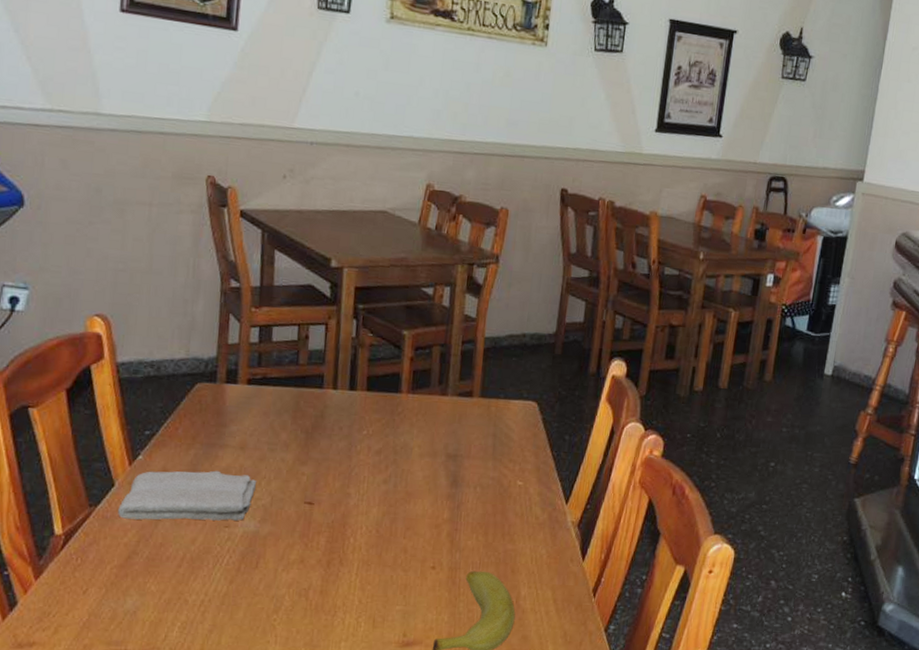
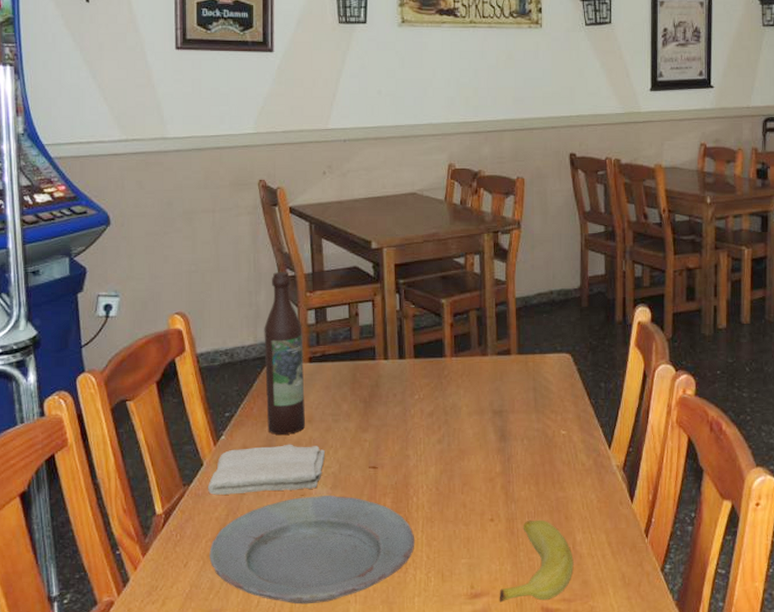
plate: none [113,528,348,642] -> present [209,496,415,605]
wine bottle: none [193,280,243,461] -> present [264,271,305,435]

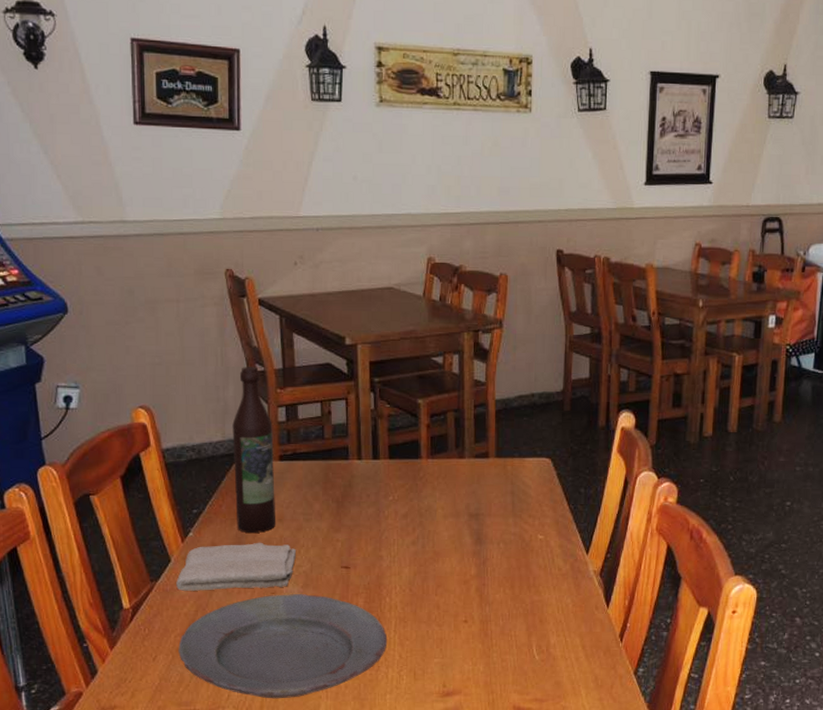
banana: present [499,519,574,603] -> none [471,622,547,701]

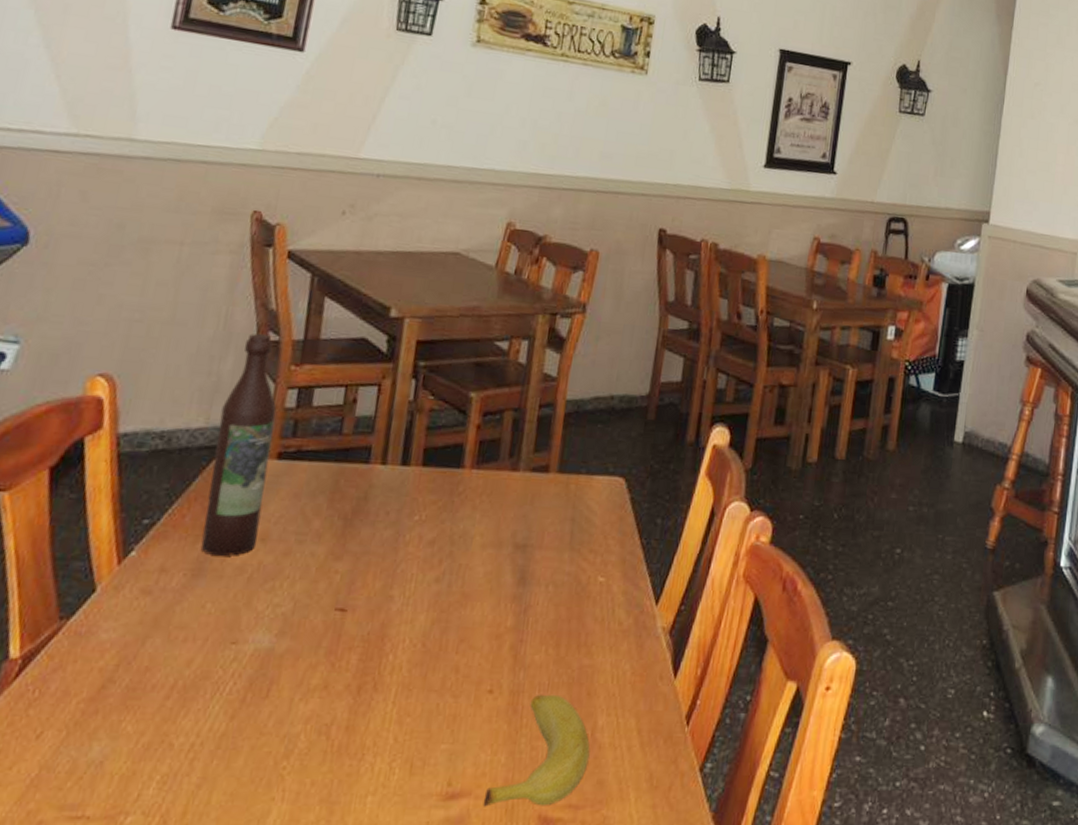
washcloth: present [176,542,297,591] -> none [95,569,278,636]
plate: present [178,594,388,699] -> none [77,644,382,801]
banana: none [471,622,547,701] -> present [483,694,590,807]

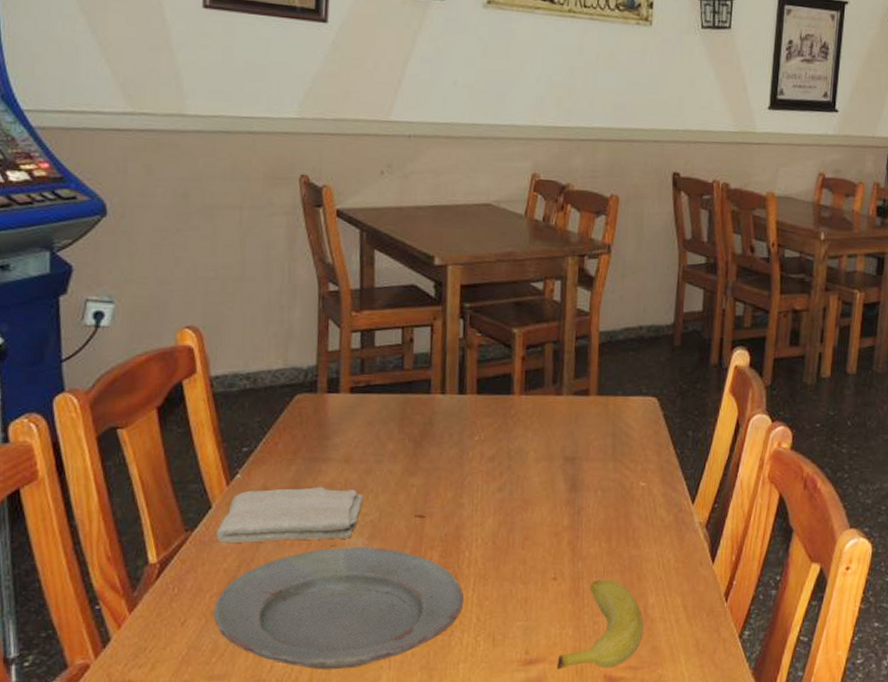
plate: none [77,644,382,801] -> present [213,547,465,670]
washcloth: none [95,569,278,636] -> present [216,486,364,543]
wine bottle: present [200,333,277,556] -> none [294,284,344,476]

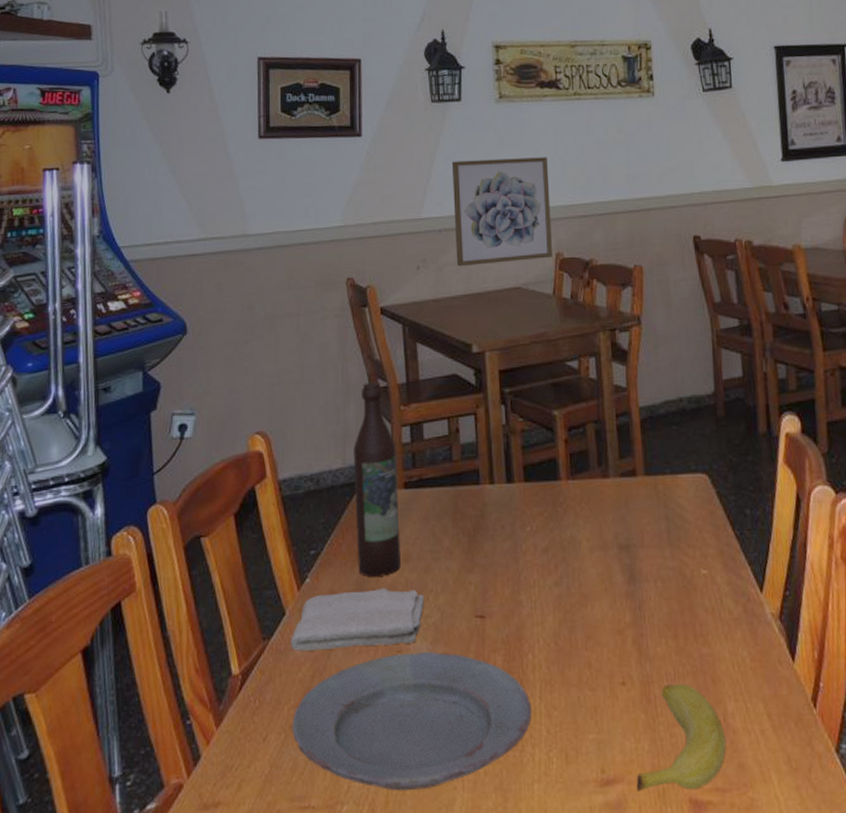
wine bottle: none [294,284,344,476] -> present [353,381,400,577]
wall art: none [424,64,533,178] -> present [451,157,552,267]

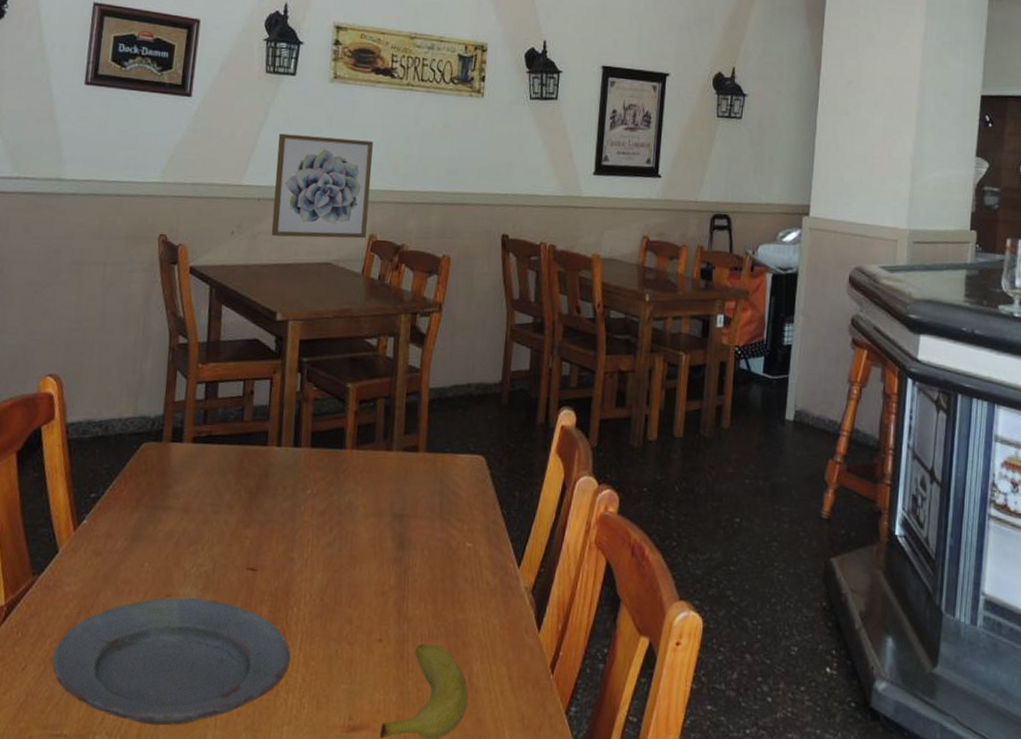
washcloth: present [291,588,425,651] -> none [60,534,200,590]
wine bottle: present [353,381,400,577] -> none [137,337,190,524]

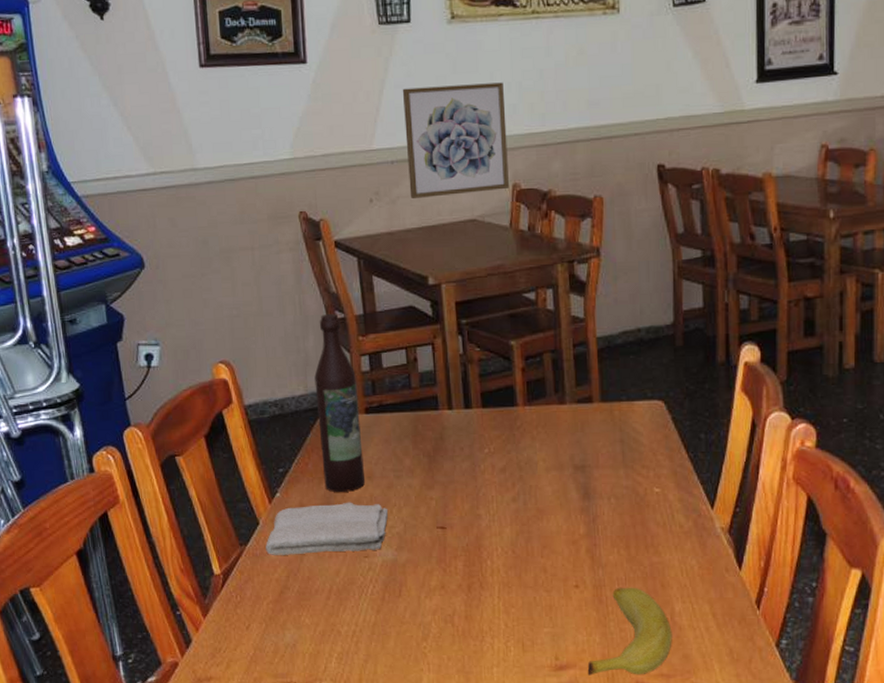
plate: present [52,597,291,726] -> none [271,558,492,671]
washcloth: none [60,534,200,590] -> present [265,502,389,555]
wine bottle: none [137,337,190,524] -> present [314,313,365,492]

